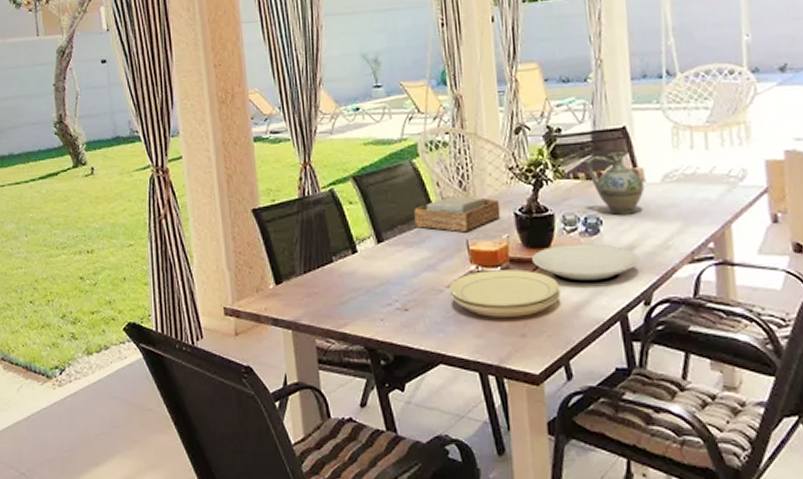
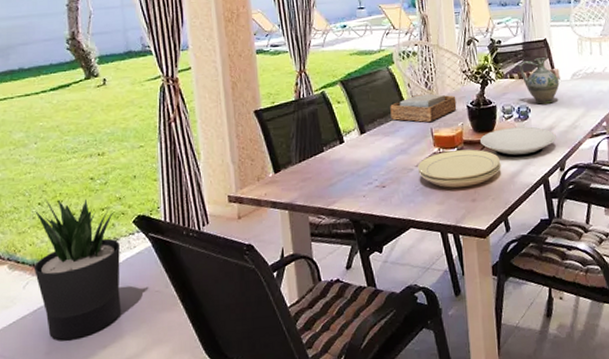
planter: none [27,296,113,452] -> present [34,198,122,340]

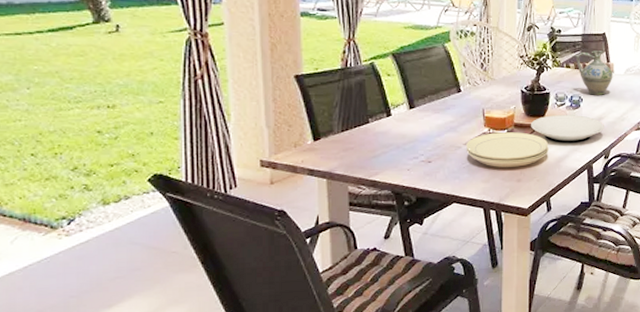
planter: present [34,198,122,340] -> none [25,149,131,298]
napkin holder: present [390,94,457,123] -> none [442,74,511,103]

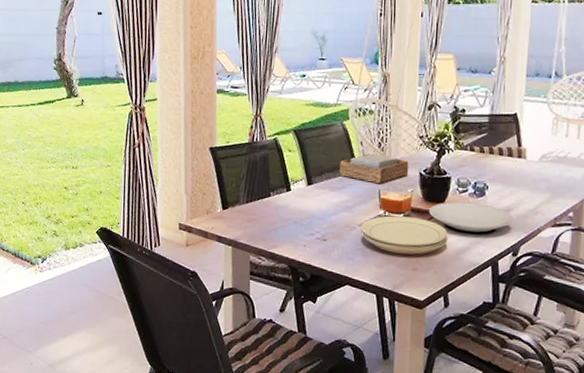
napkin holder: none [442,74,511,103] -> present [339,153,409,184]
pitcher: present [574,50,613,95] -> none [479,133,525,184]

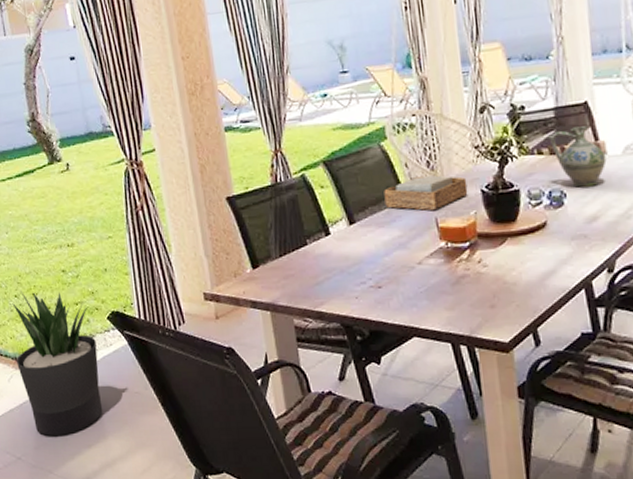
planter: none [15,199,84,324] -> present [12,290,103,436]
plate: present [361,215,448,255] -> none [420,244,528,291]
plate: present [429,202,514,235] -> none [499,216,604,255]
pitcher: none [479,133,525,184] -> present [547,126,607,188]

